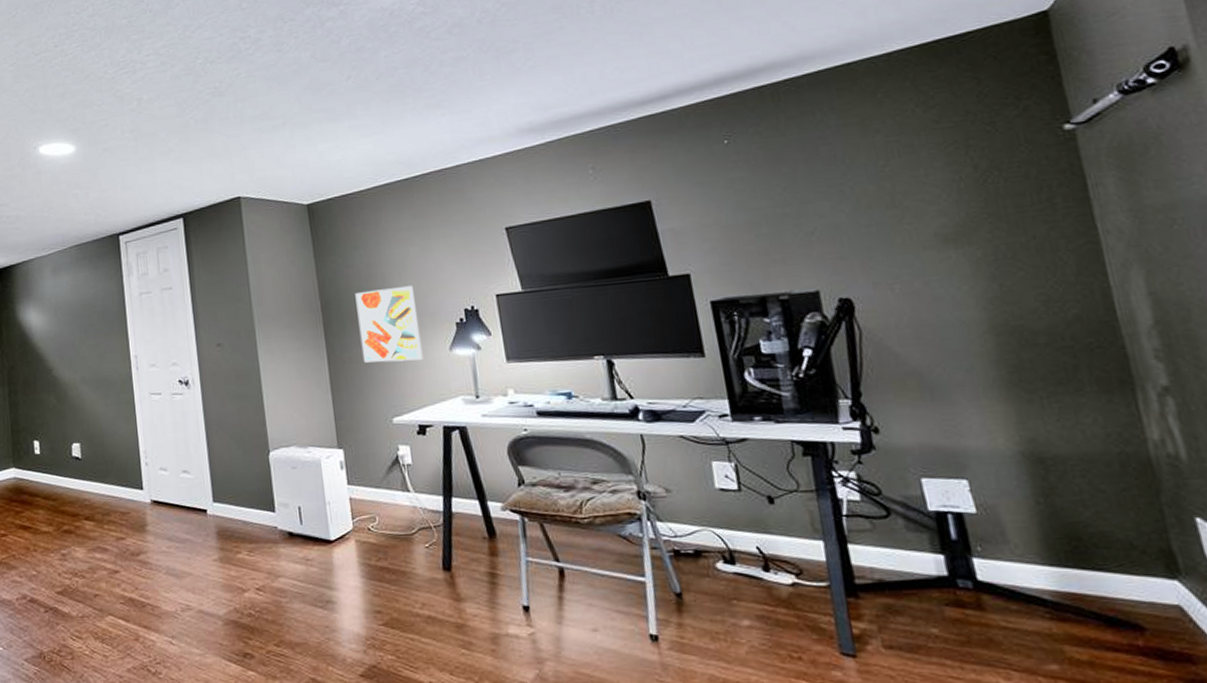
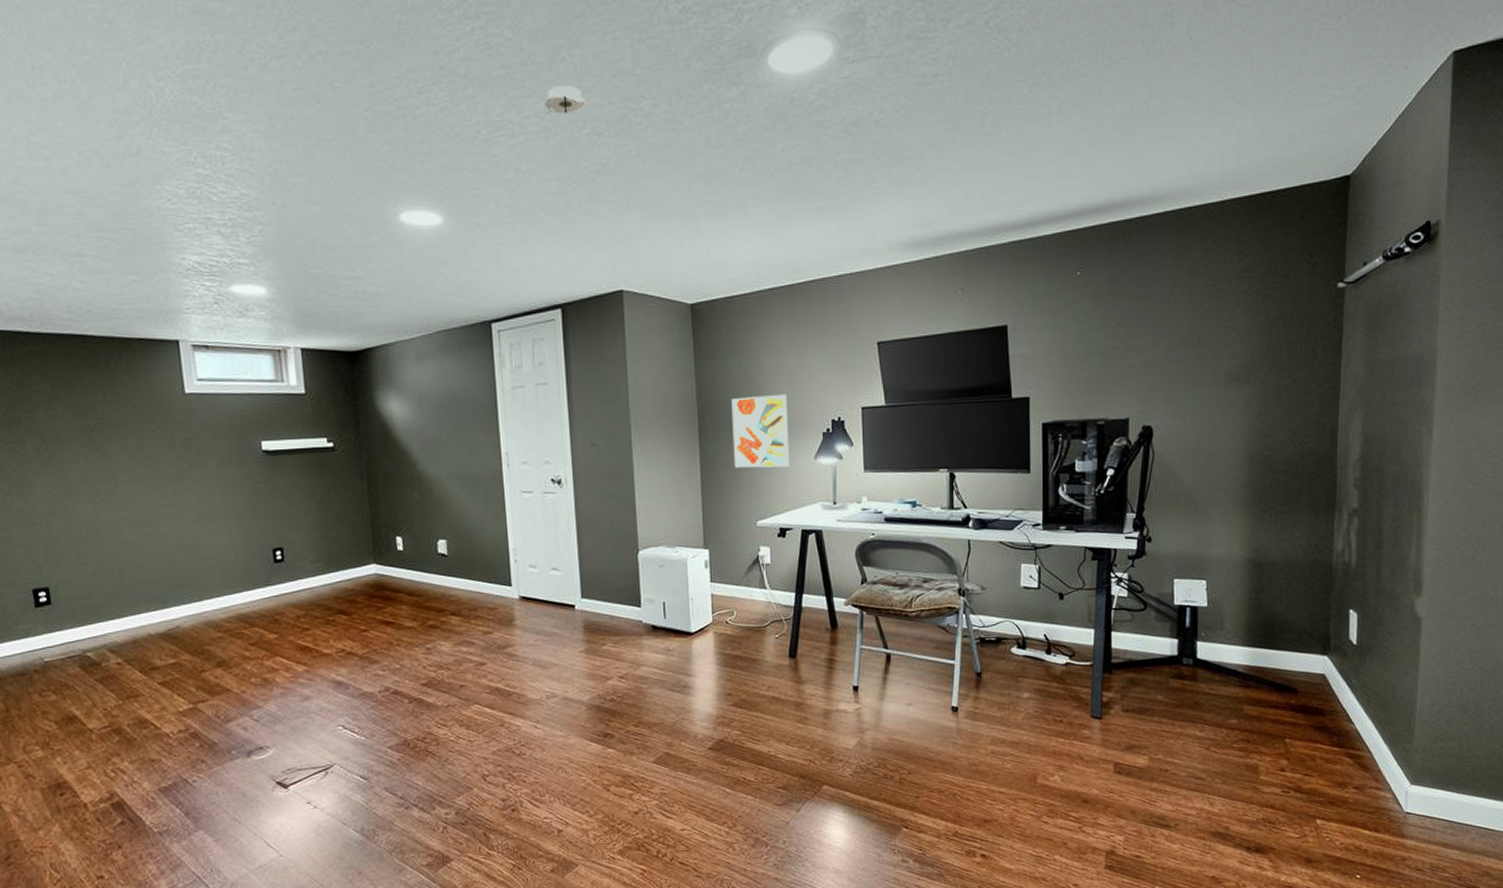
smoke detector: none [162,25,199,52] -> present [544,86,586,115]

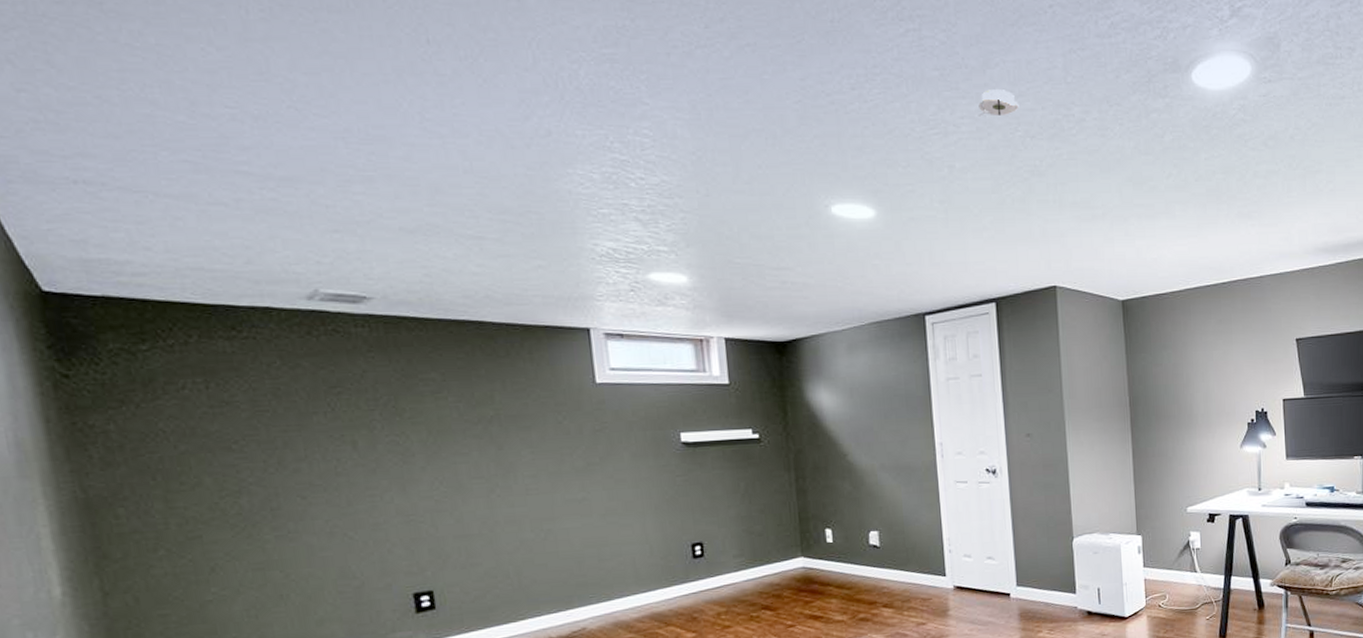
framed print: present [731,393,790,468] -> none [1161,386,1218,457]

